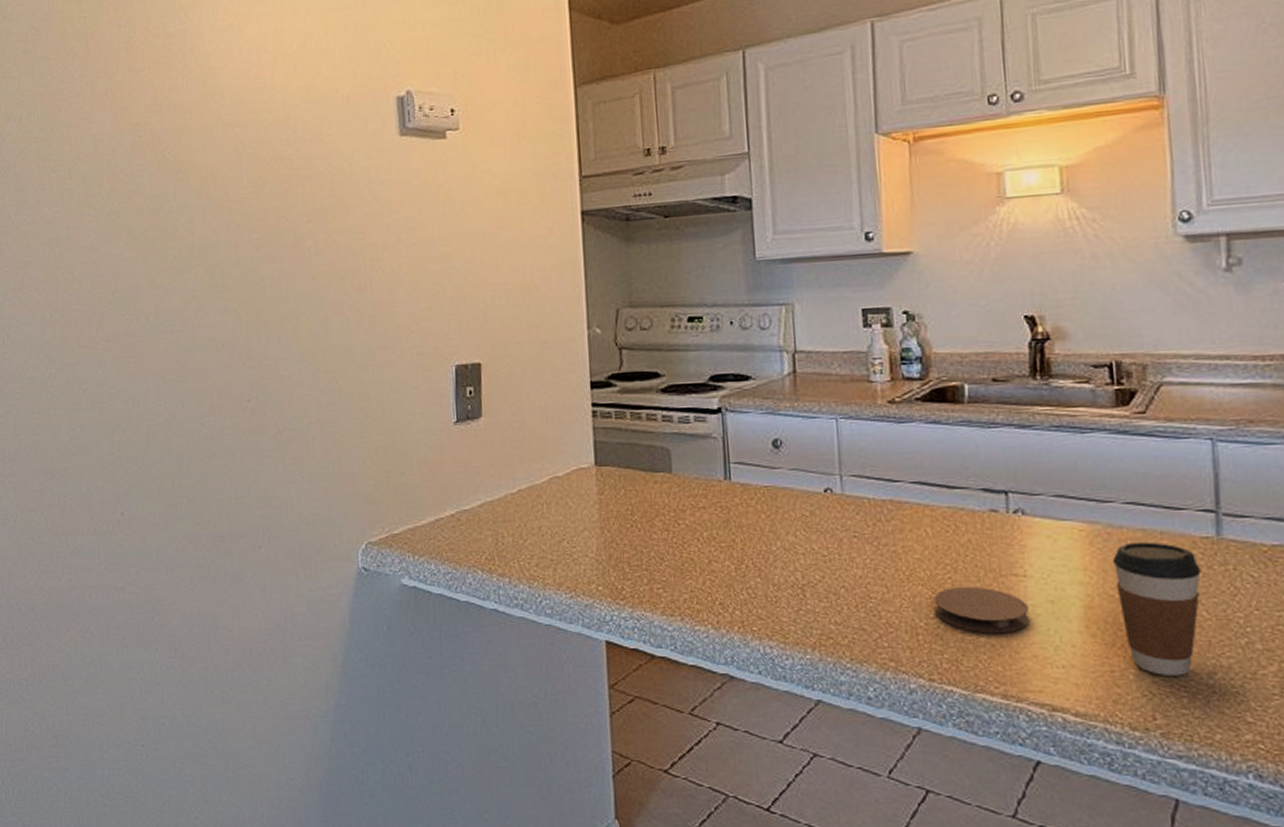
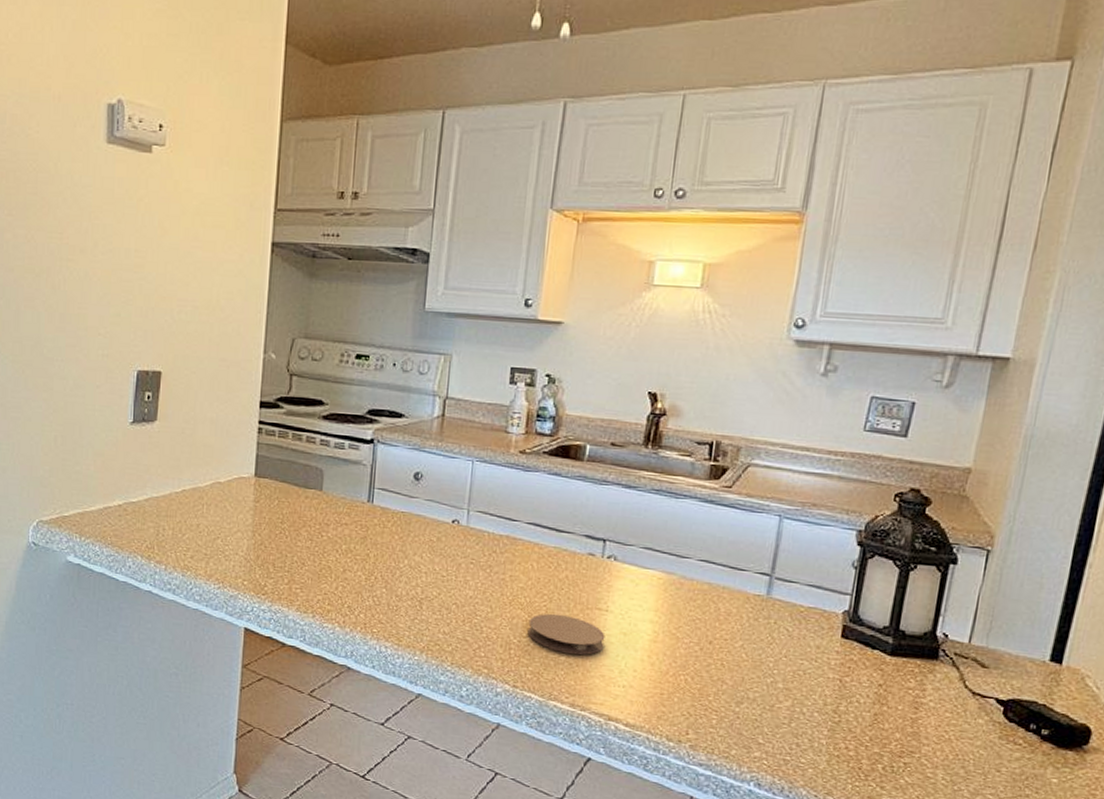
coffee cup: present [1112,542,1201,676] -> none [678,593,749,703]

